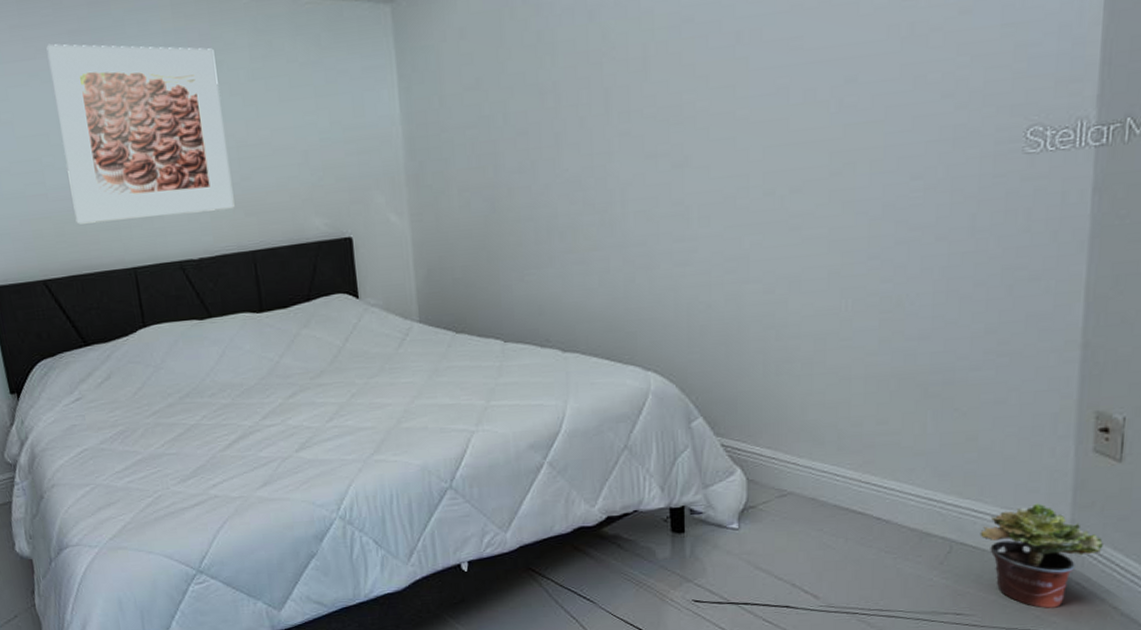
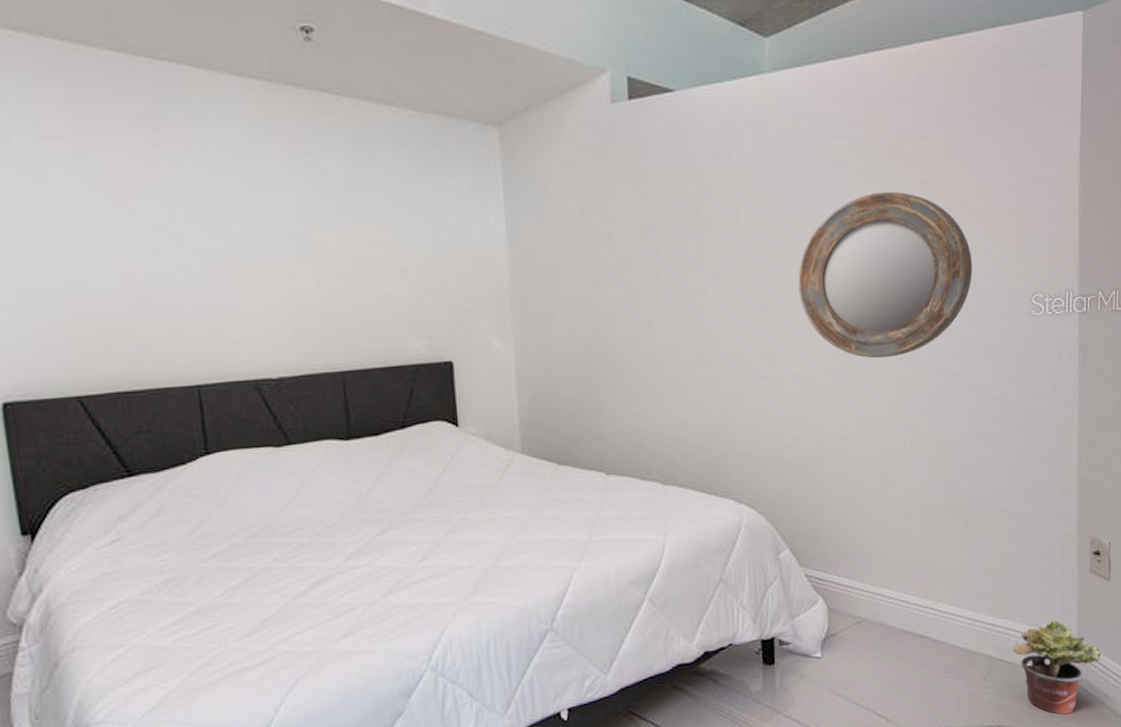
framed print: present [46,43,235,225] -> none [101,123,323,333]
home mirror: none [718,22,944,214] -> present [798,191,972,359]

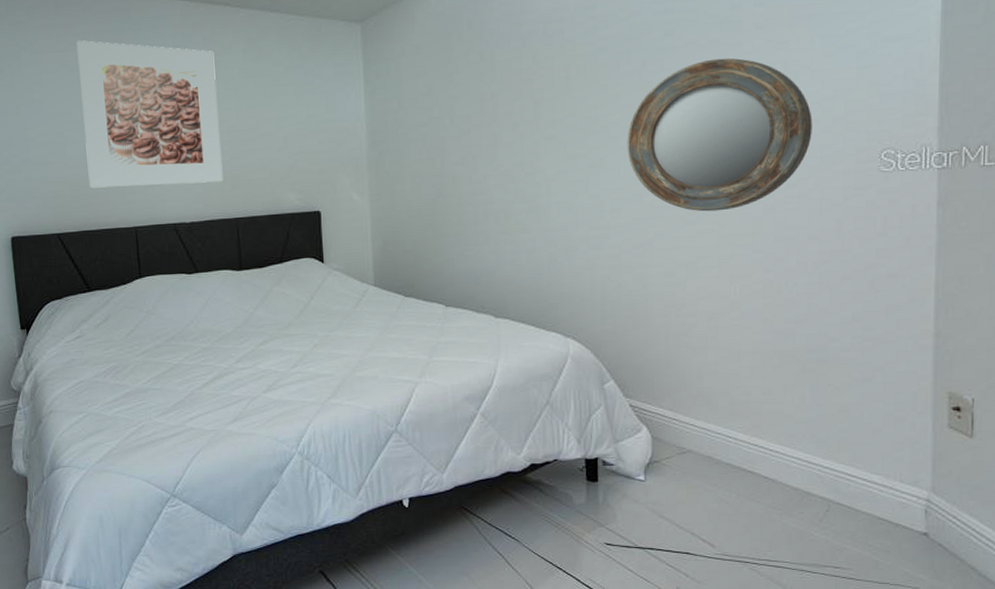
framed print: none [101,123,323,333] -> present [76,40,223,188]
potted plant: present [1013,619,1101,715] -> none [853,470,960,566]

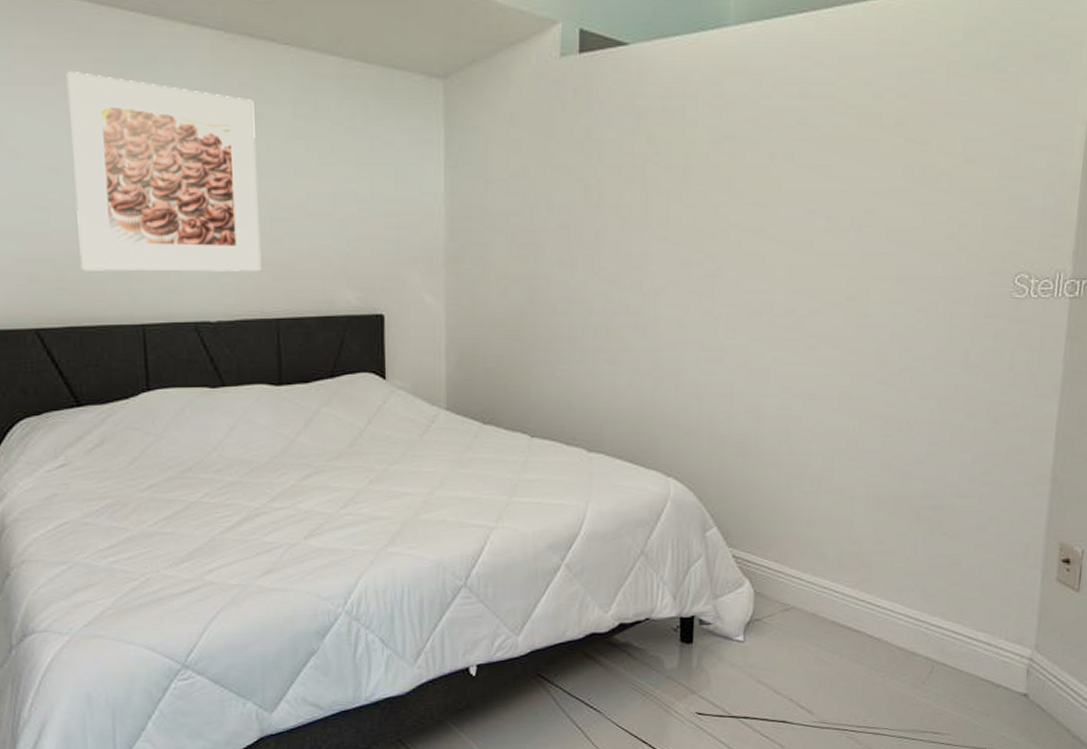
home mirror: present [627,58,813,212] -> none [748,156,948,335]

